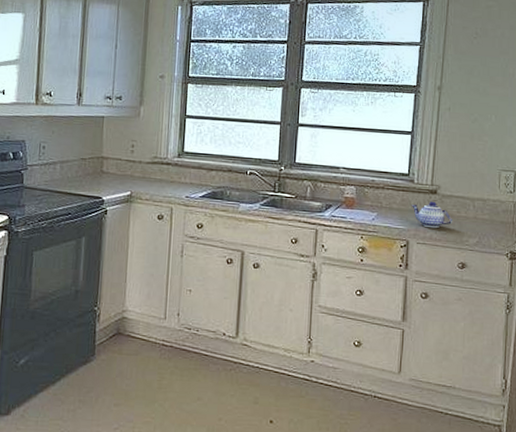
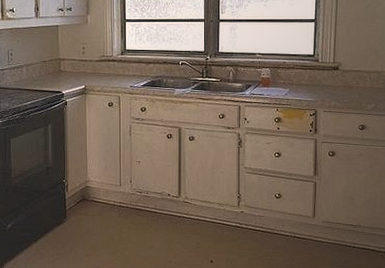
teapot: present [411,201,453,229] -> none [317,76,353,99]

